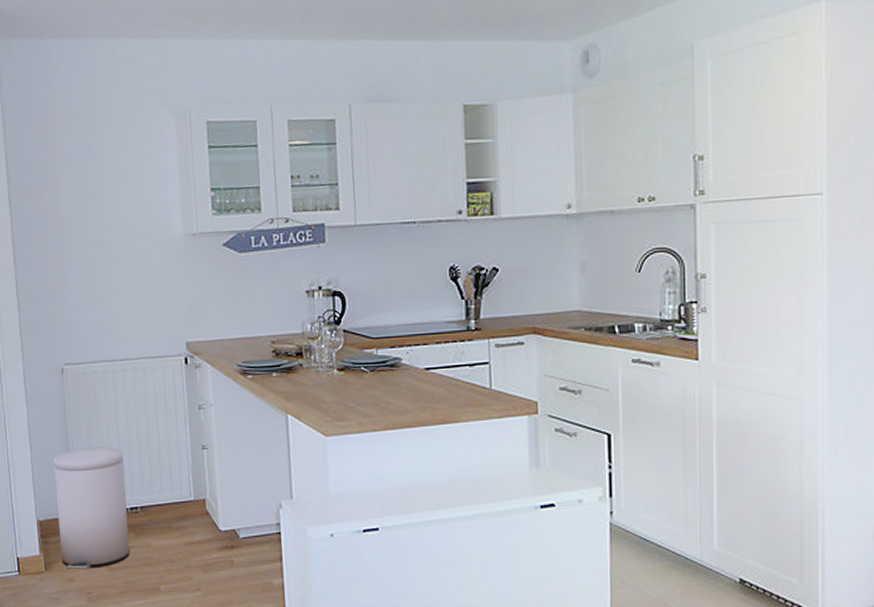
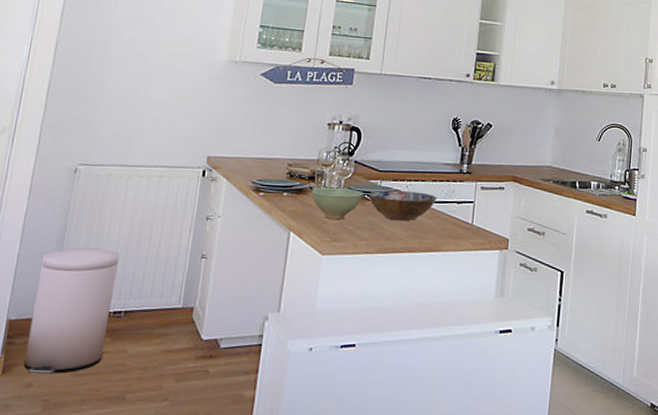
bowl: none [302,362,359,397] -> present [312,188,363,219]
wooden bowl: none [365,357,445,392] -> present [368,190,437,221]

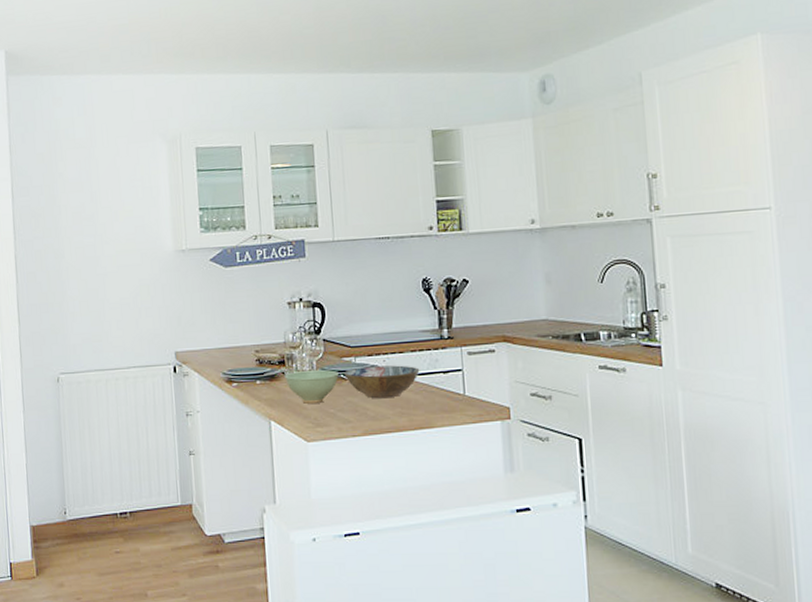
pedal bin: present [23,248,120,375] -> none [47,453,119,575]

